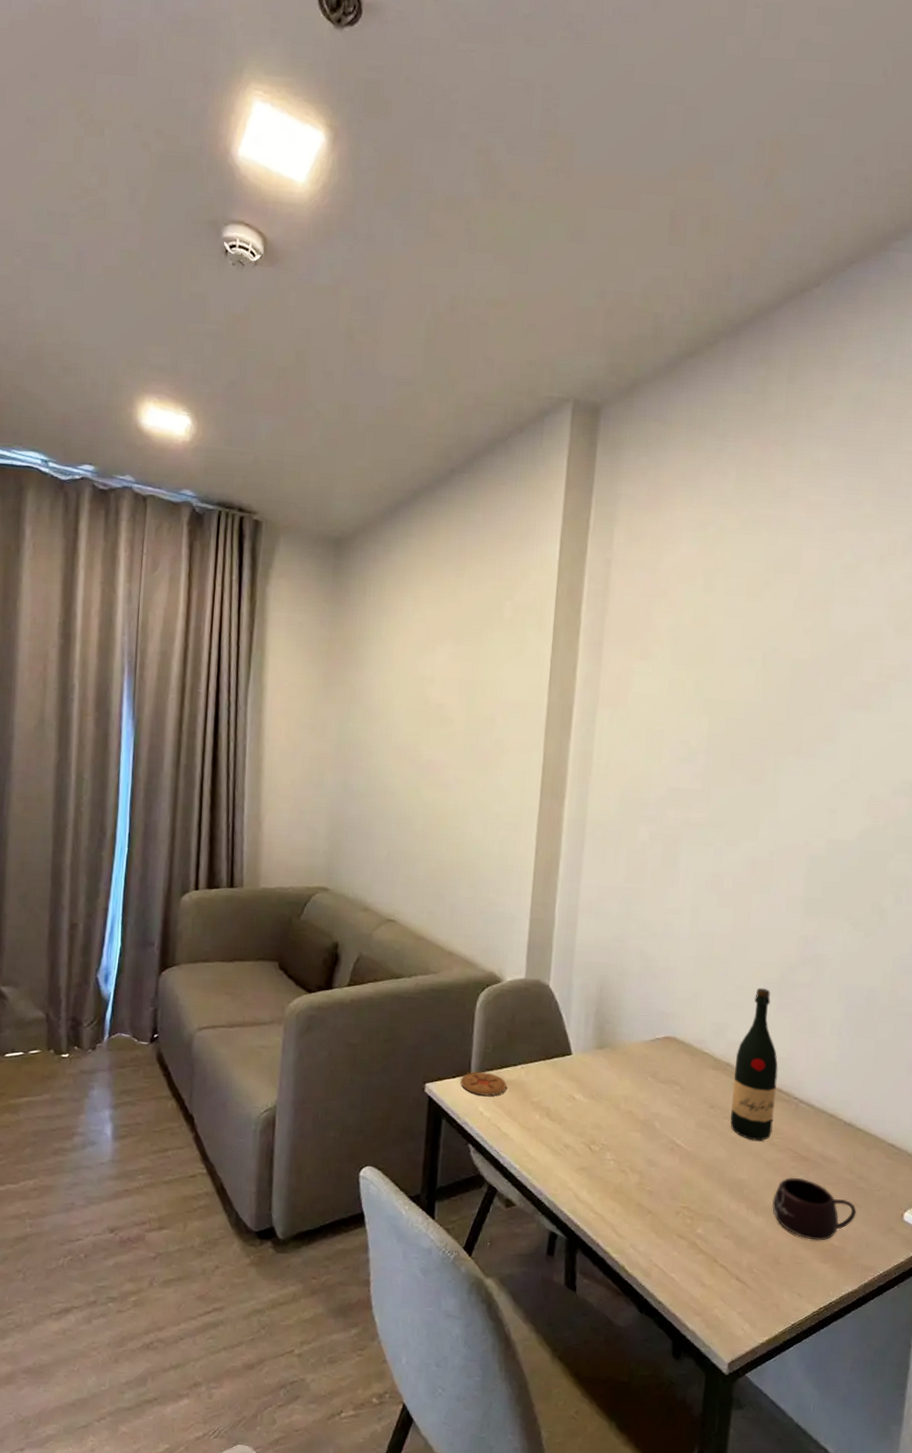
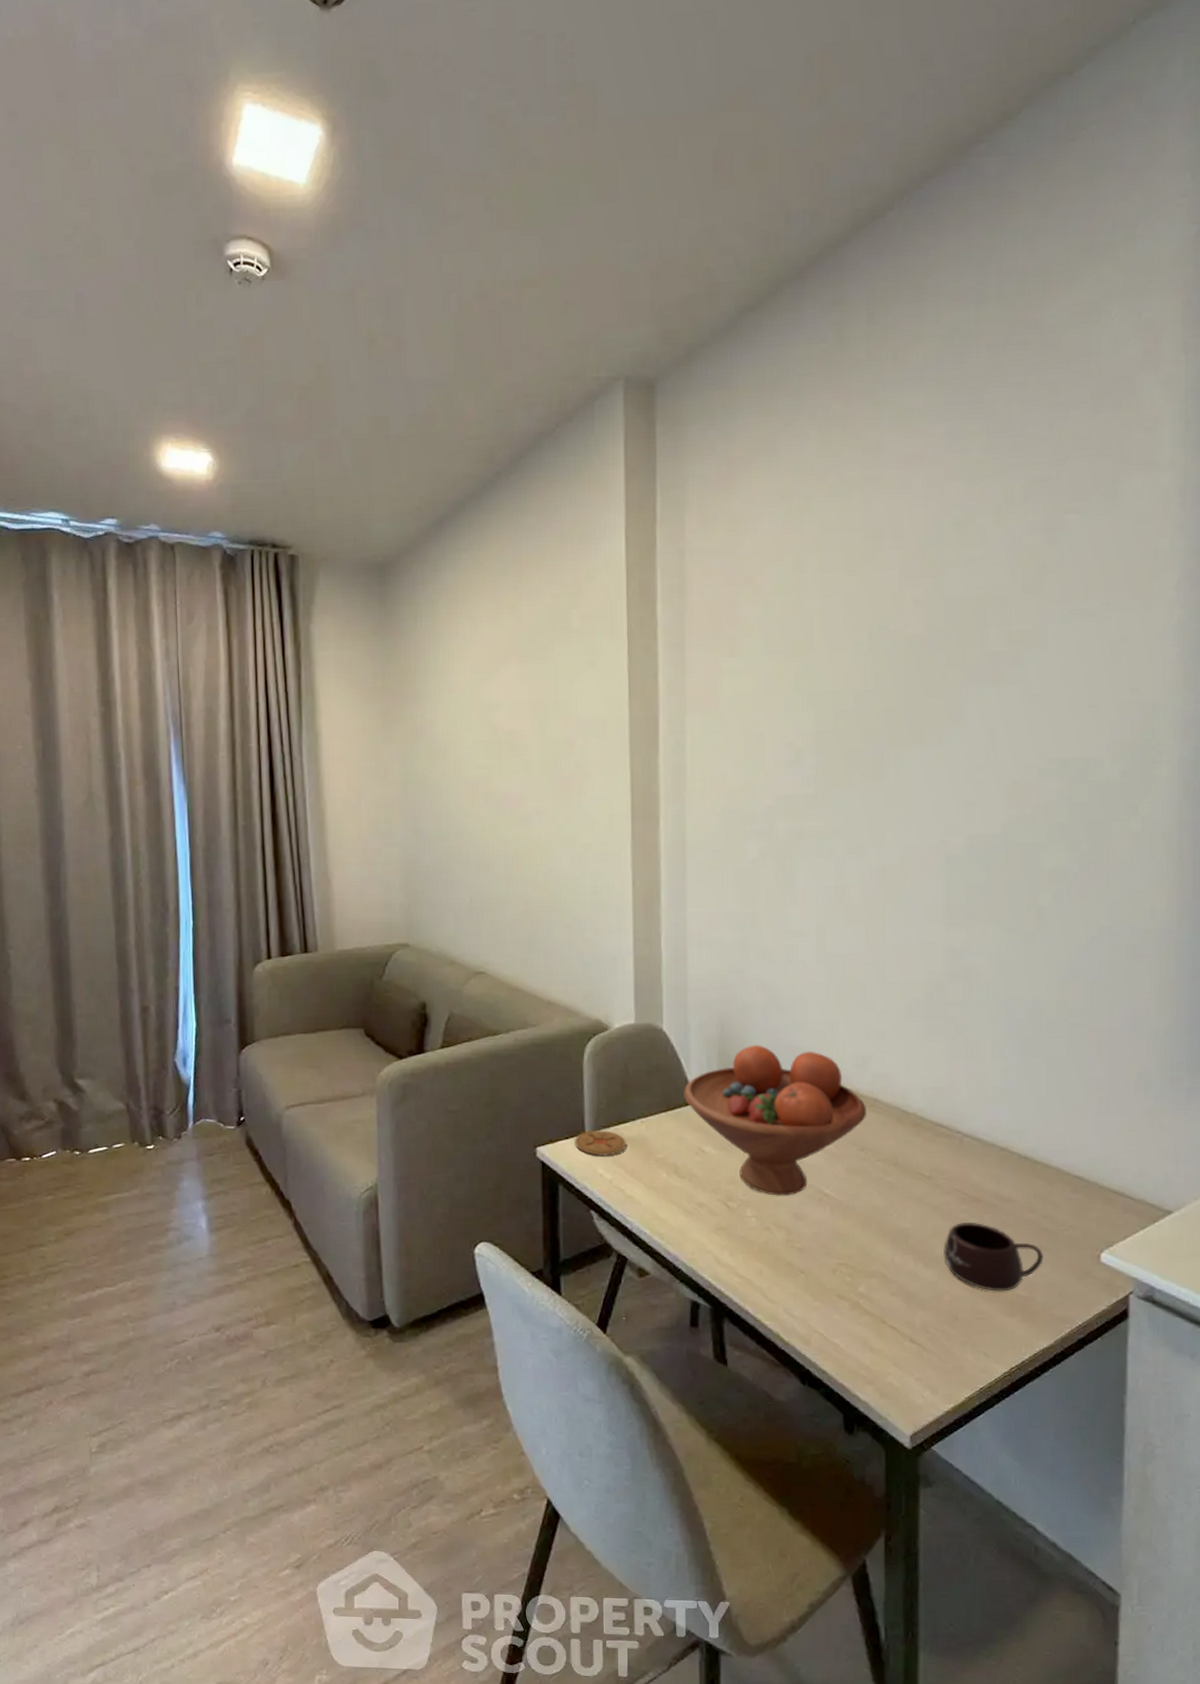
fruit bowl: none [562,1007,719,1144] -> present [684,1045,866,1196]
wine bottle: present [730,987,778,1141] -> none [885,1010,935,1183]

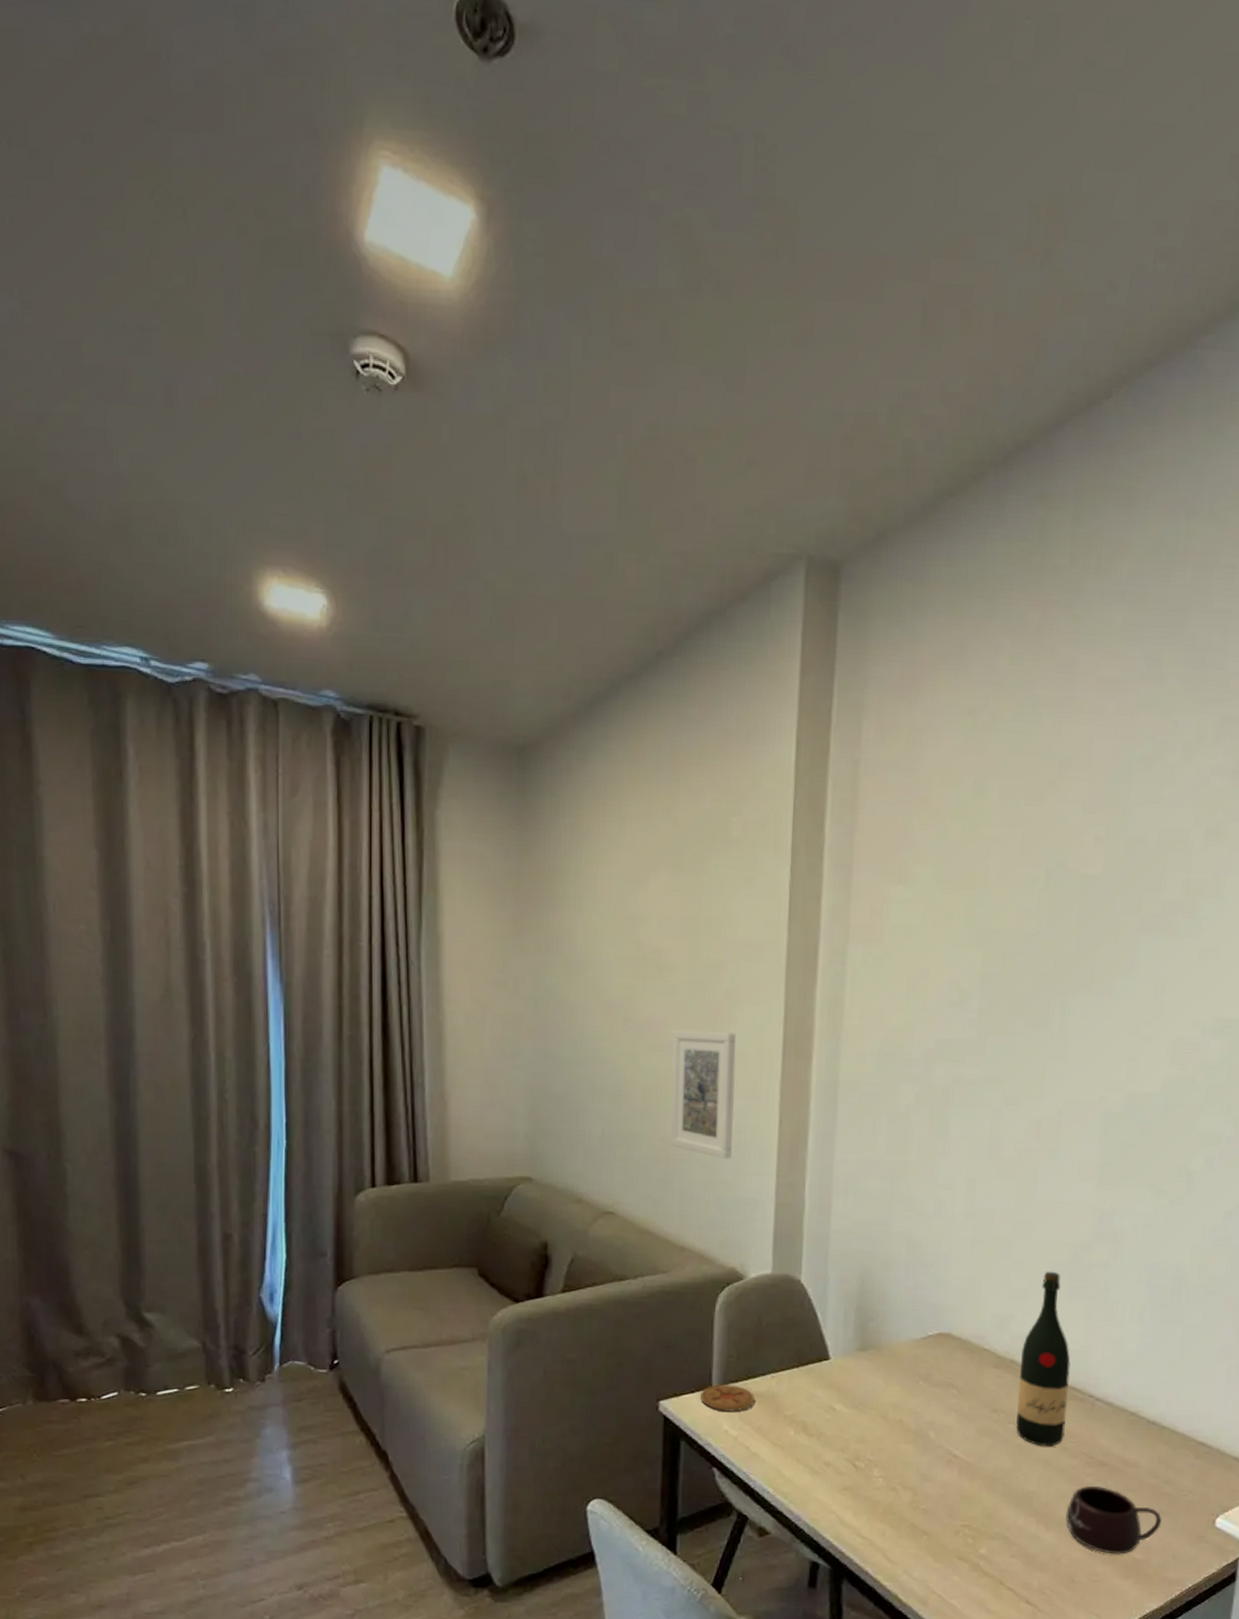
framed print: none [530,802,590,918] -> present [671,1031,736,1159]
fruit bowl: present [684,1045,866,1196] -> none [818,1301,1002,1457]
wine bottle: none [885,1010,935,1183] -> present [1016,1271,1071,1447]

